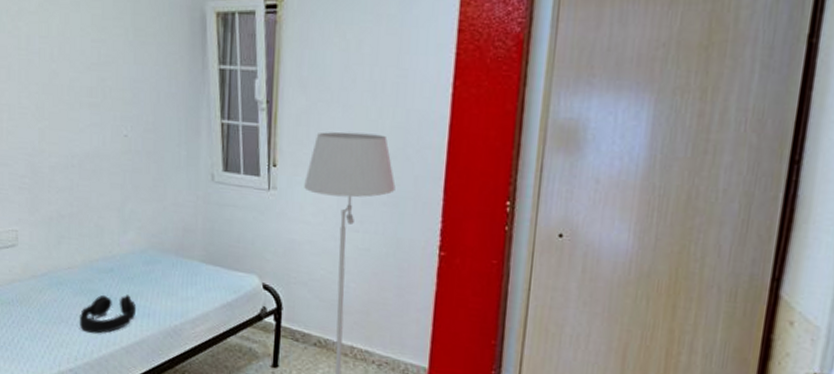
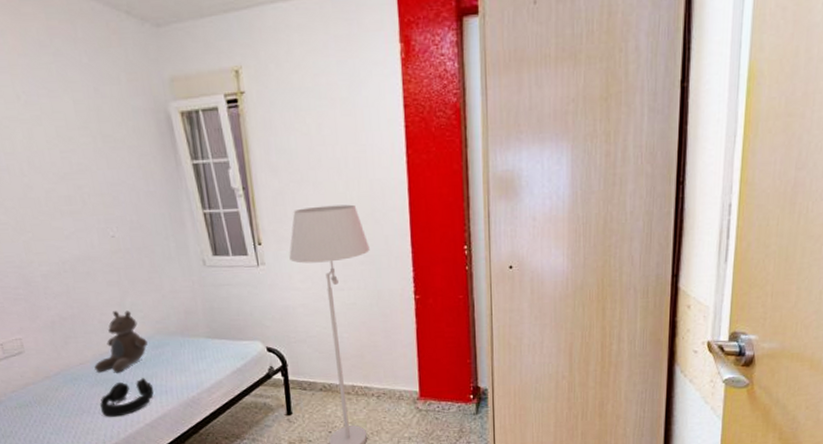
teddy bear: none [82,216,139,285] -> present [94,310,148,373]

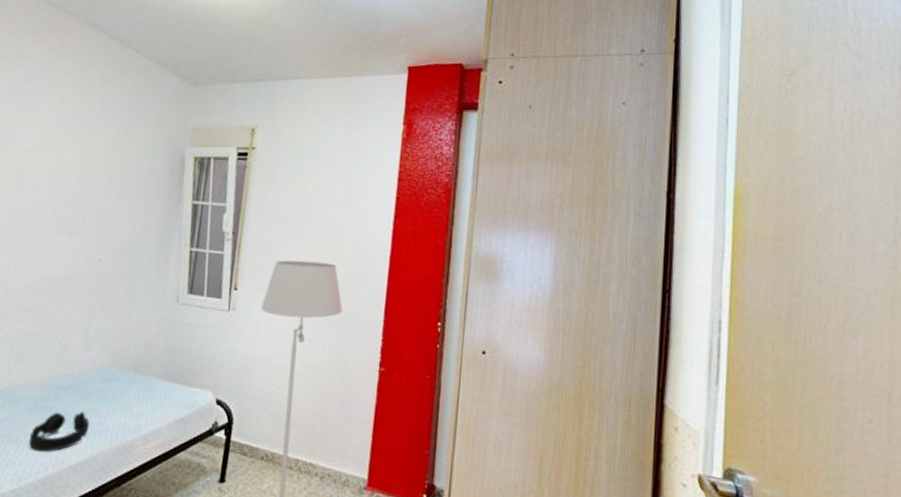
teddy bear: present [94,310,148,373] -> none [38,335,99,402]

